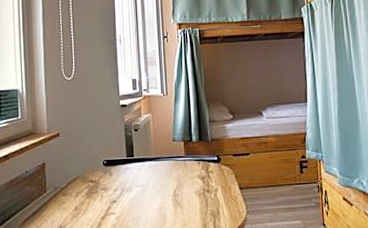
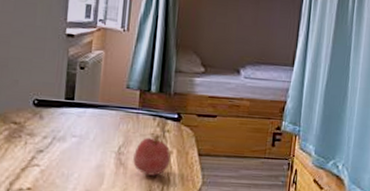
apple: none [187,177,217,211] -> present [133,136,171,176]

